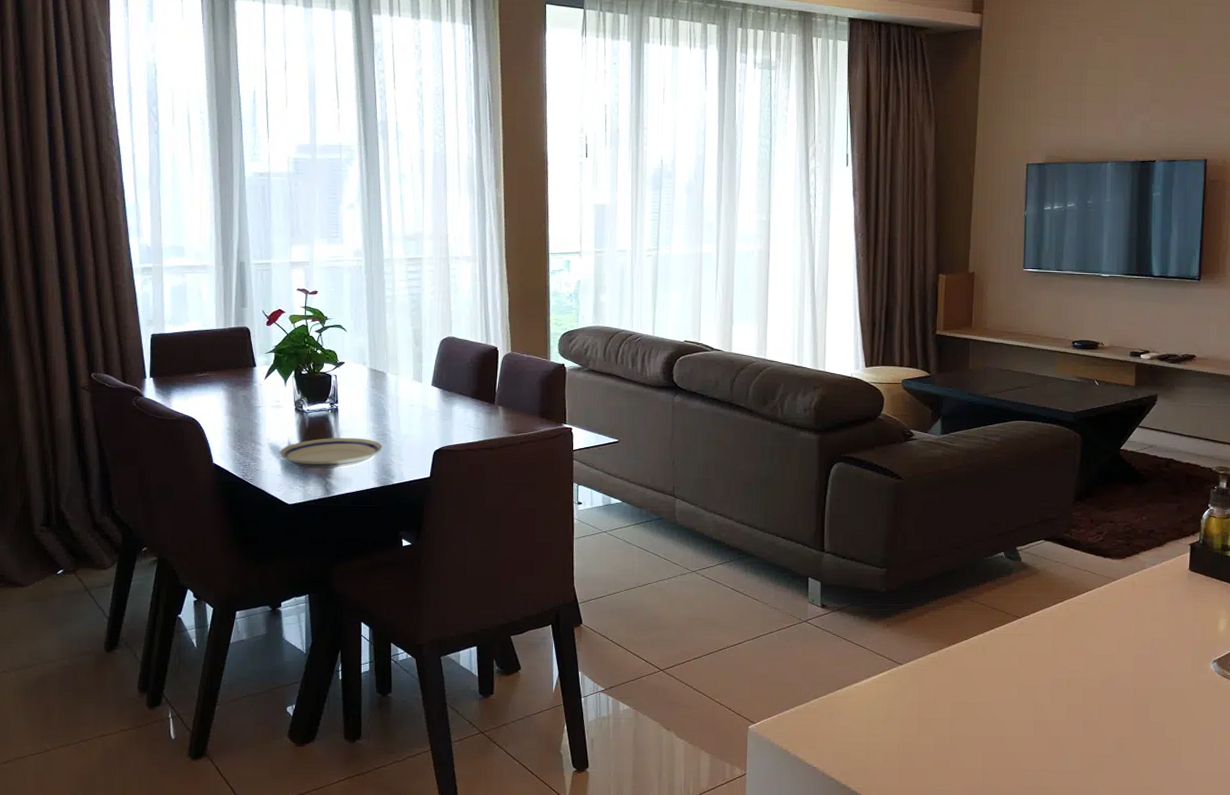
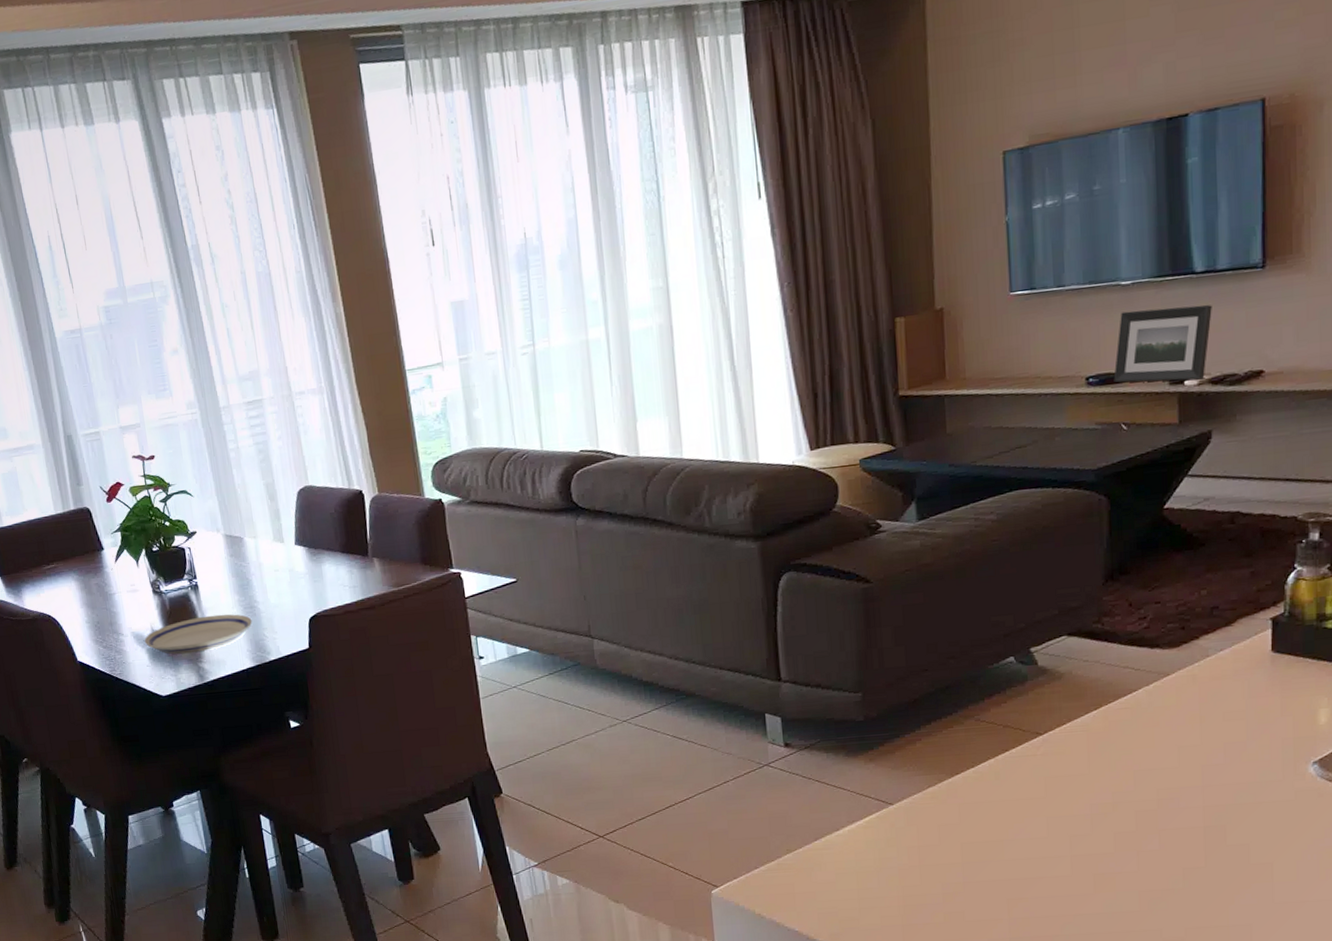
picture frame: none [1092,296,1163,356] -> present [1113,305,1212,383]

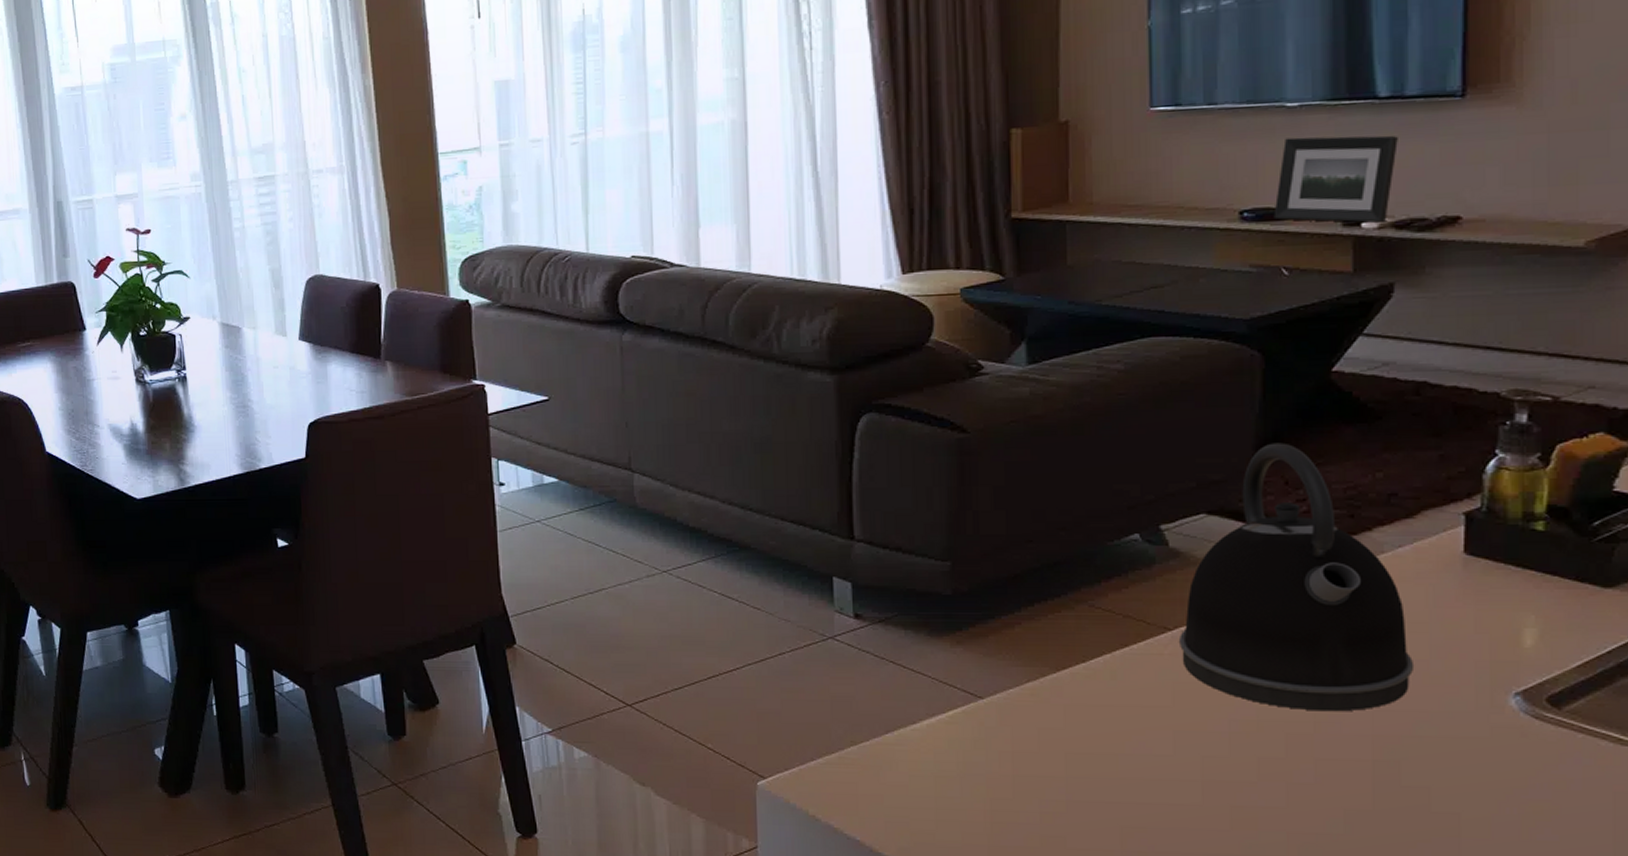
plate: present [144,614,252,654] -> none [121,412,244,453]
kettle: none [1048,571,1235,791] -> present [1178,442,1415,712]

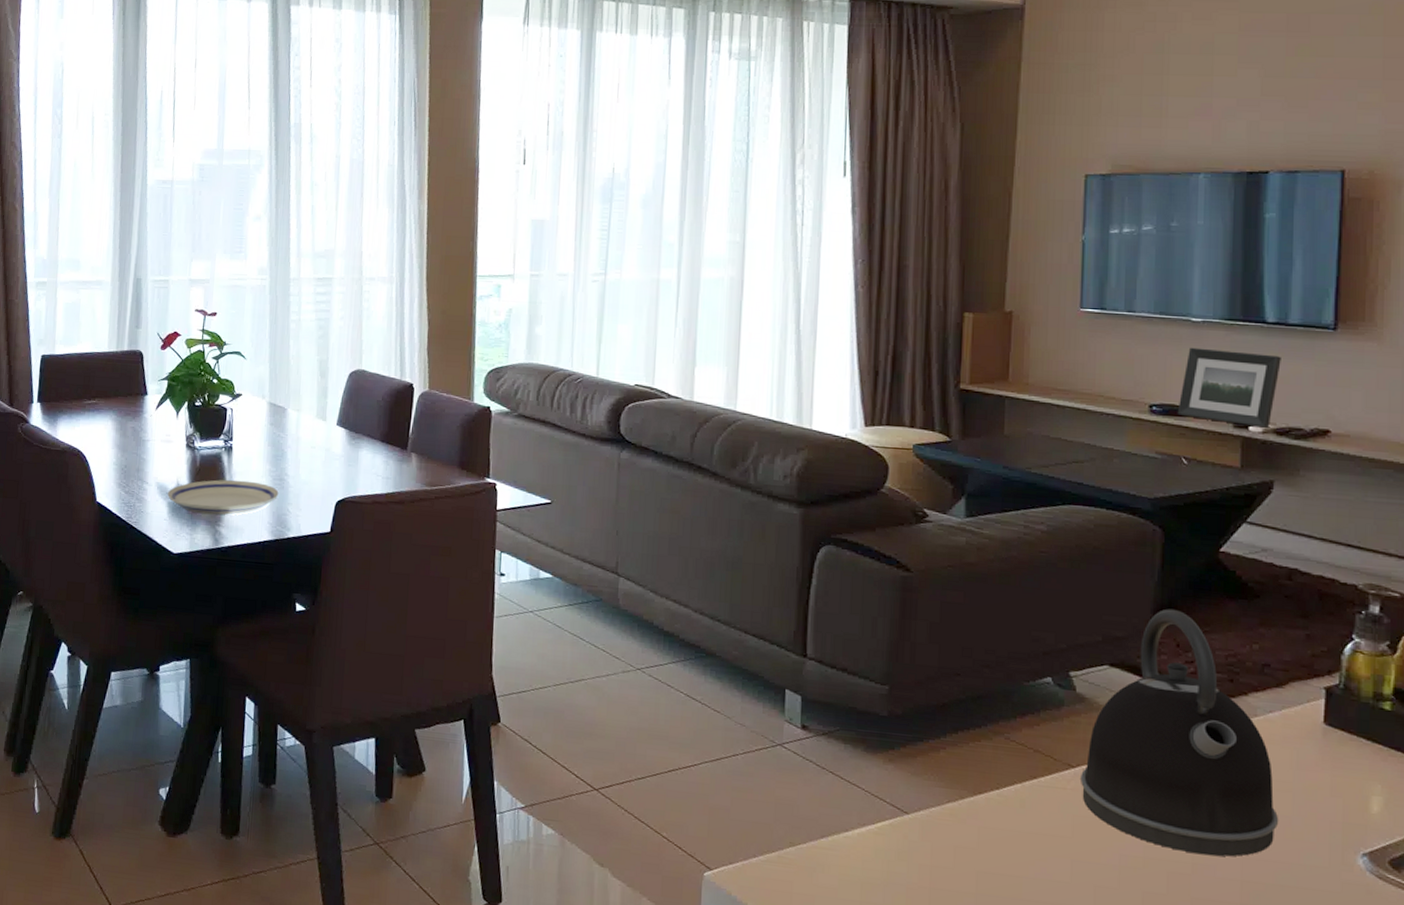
plate: none [121,412,244,453] -> present [167,479,279,515]

